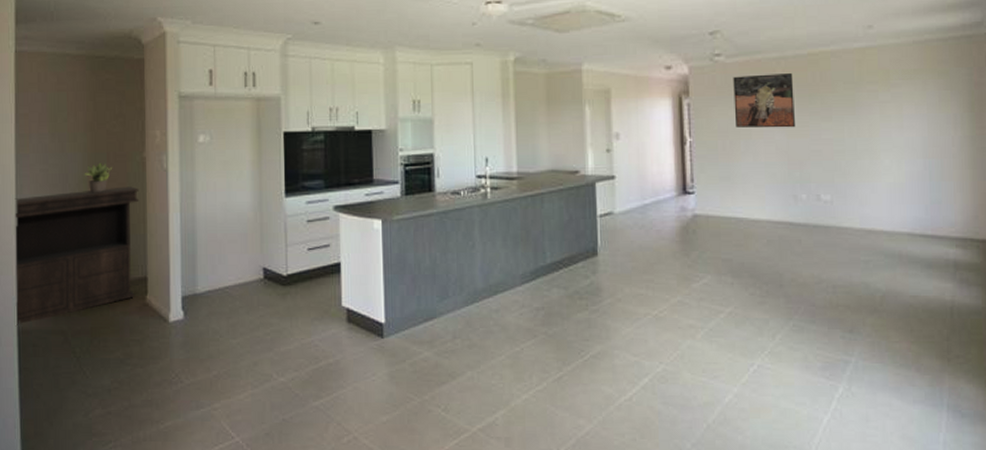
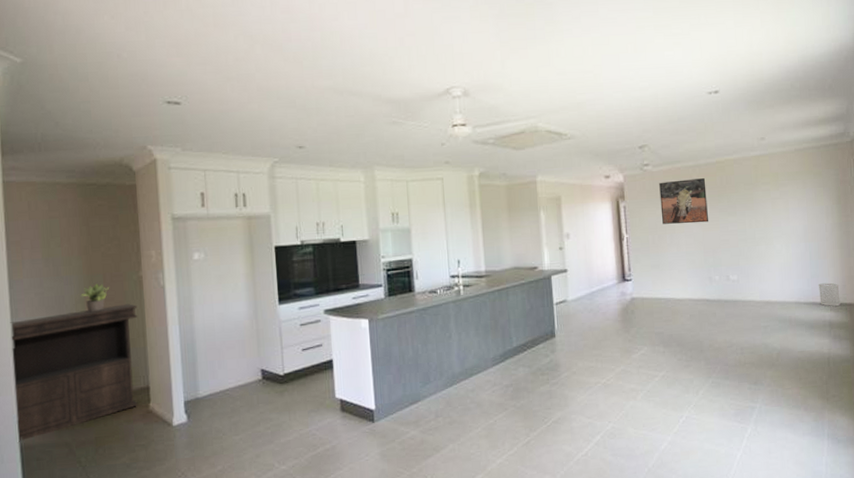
wastebasket: none [941,211,970,241] -> present [819,282,841,306]

